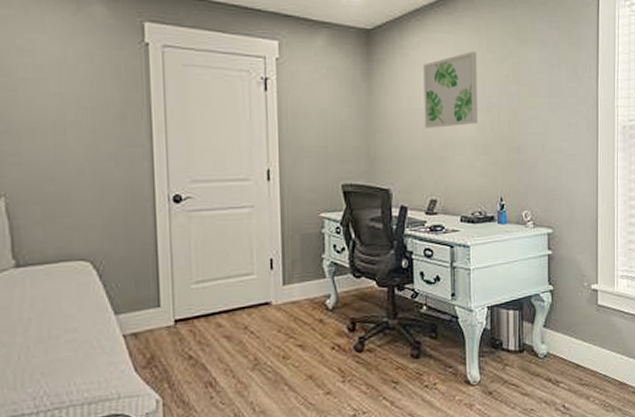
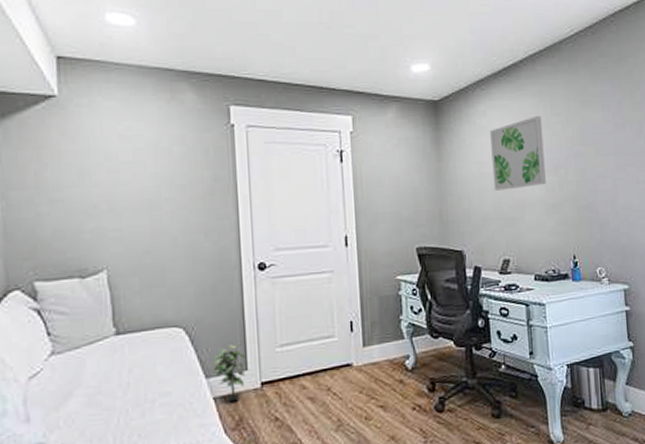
potted plant: none [123,278,160,340] -> present [213,342,247,402]

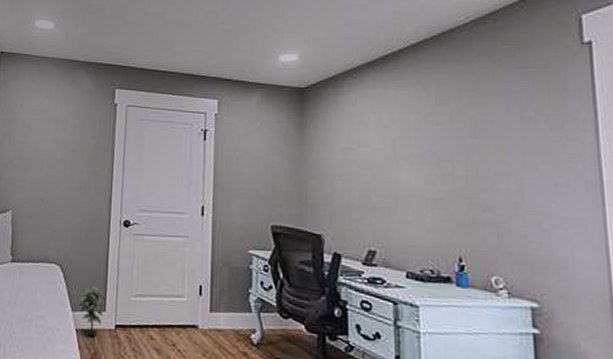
wall art: present [490,115,546,190] -> none [360,104,426,179]

